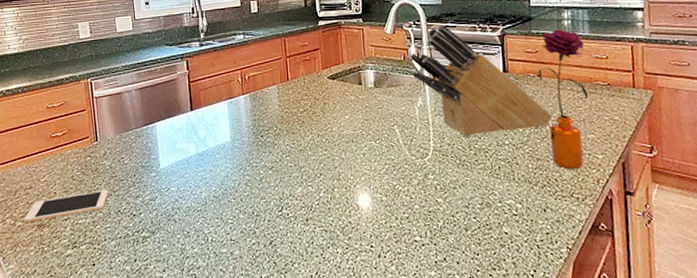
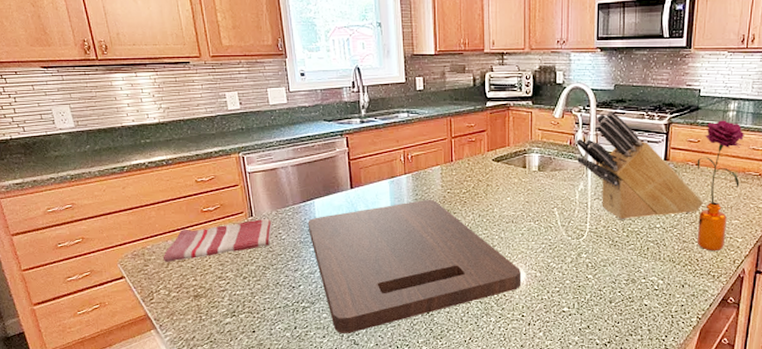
dish towel: none [12,143,116,189] -> present [163,219,272,262]
cell phone: present [23,190,108,223] -> none [178,264,266,294]
cutting board: none [149,119,368,268] -> present [307,199,522,334]

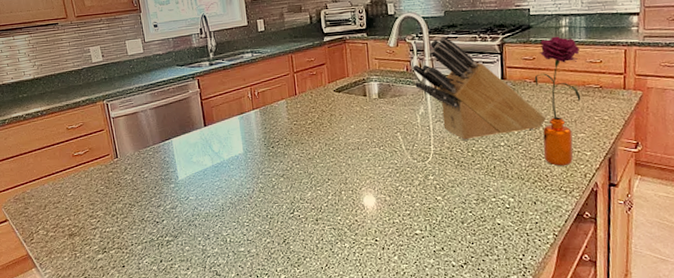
dish towel: present [163,219,272,262] -> none [41,159,136,204]
cutting board: present [307,199,522,334] -> none [167,131,372,266]

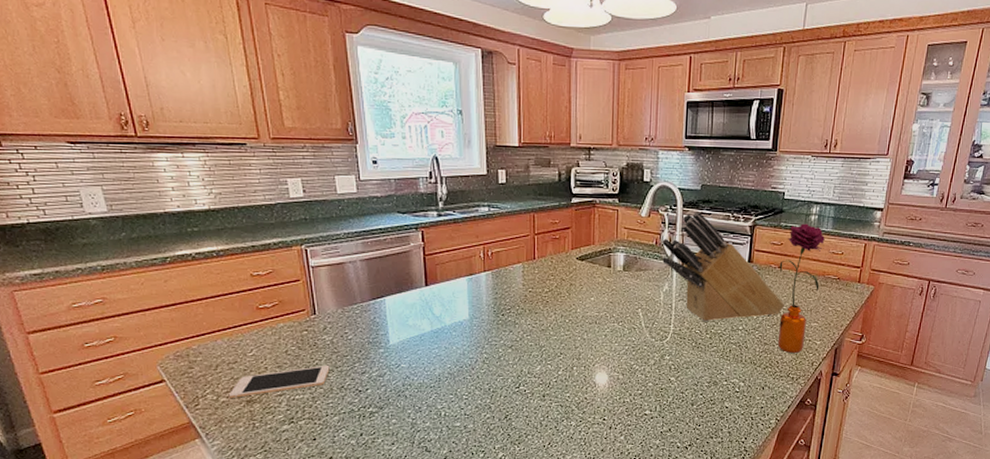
cell phone: none [55,201,132,234] -> present [228,366,330,399]

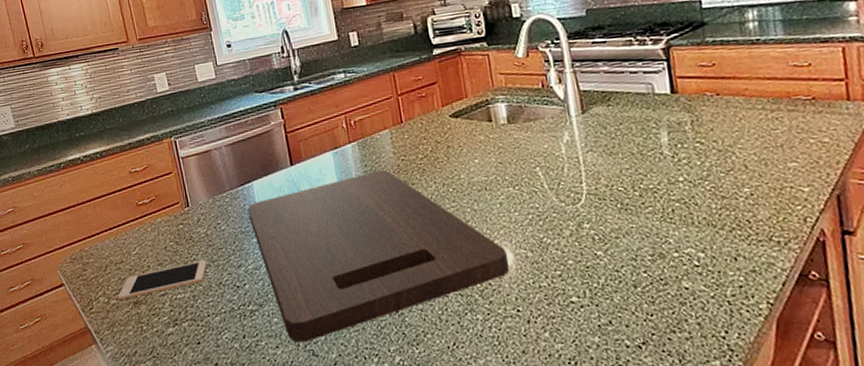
cutting board: none [377,298,604,441] -> present [247,169,510,343]
knife block: present [662,211,784,321] -> none [549,41,739,175]
flower: present [777,223,825,354] -> none [716,33,787,208]

